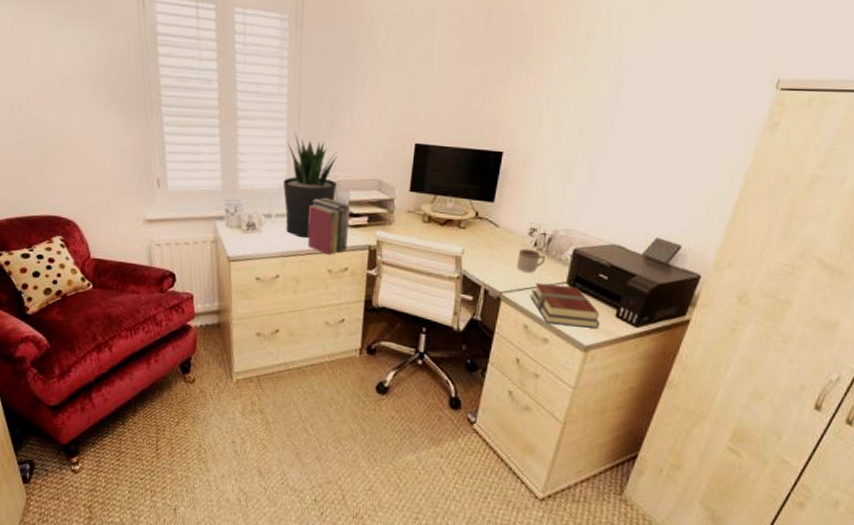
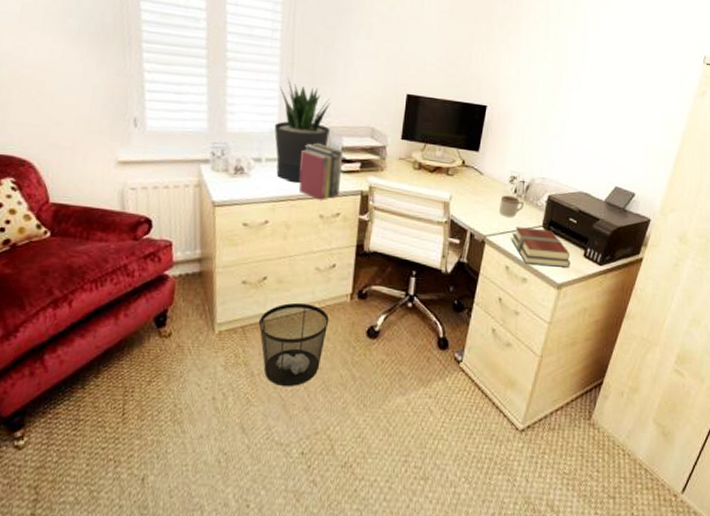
waste bin: none [272,355,339,436] -> present [258,302,330,386]

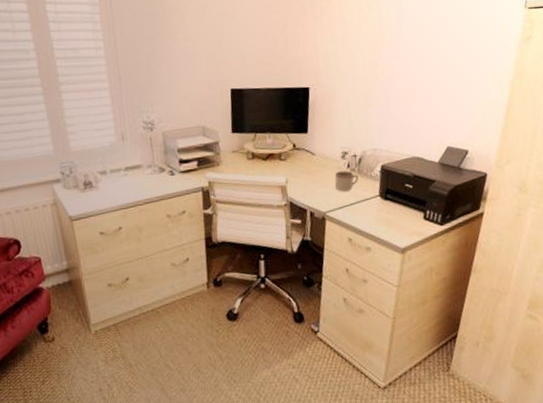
waste bin: present [258,302,330,386] -> none [128,296,191,373]
planter: present [274,77,331,182] -> none [111,91,165,189]
books: present [298,142,344,201] -> none [140,148,182,203]
books: present [511,227,571,268] -> none [350,198,412,234]

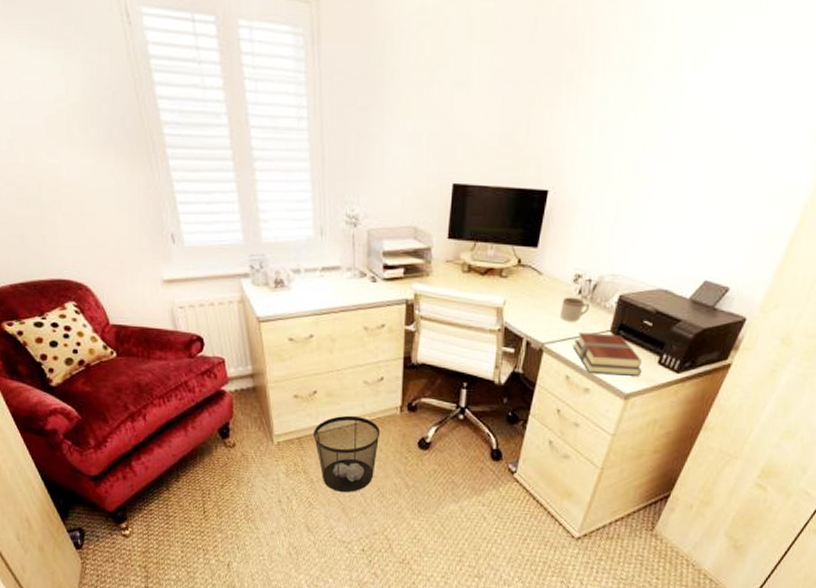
waste bin: none [128,296,191,373] -> present [312,415,381,492]
books: none [350,198,412,234] -> present [573,332,642,376]

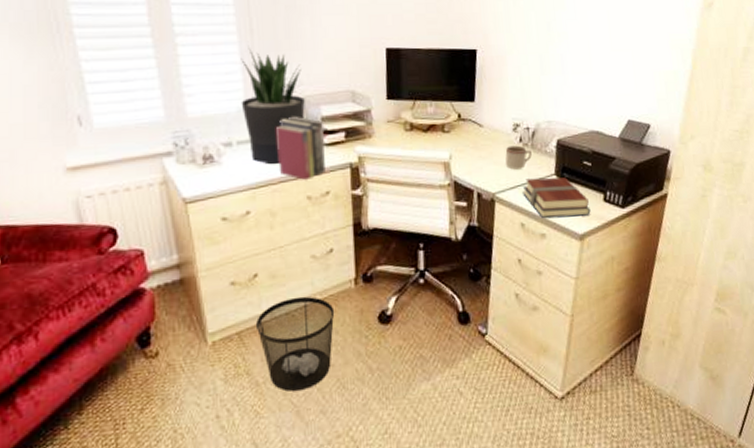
planter: none [310,175,369,293] -> present [240,46,305,164]
books: none [339,248,385,313] -> present [275,116,325,181]

